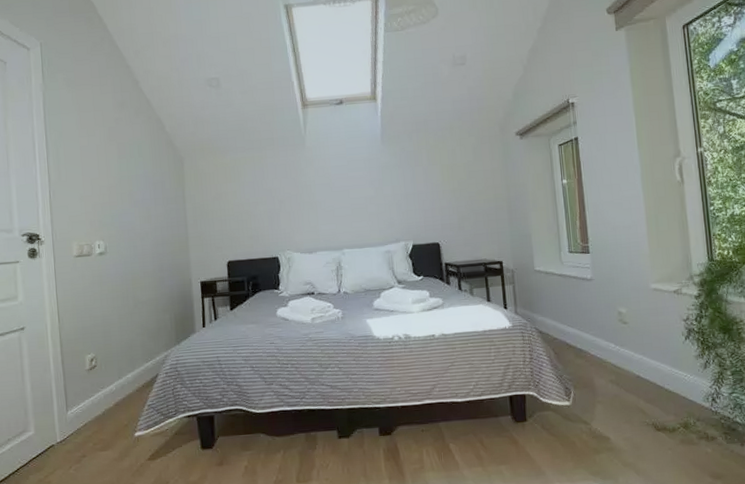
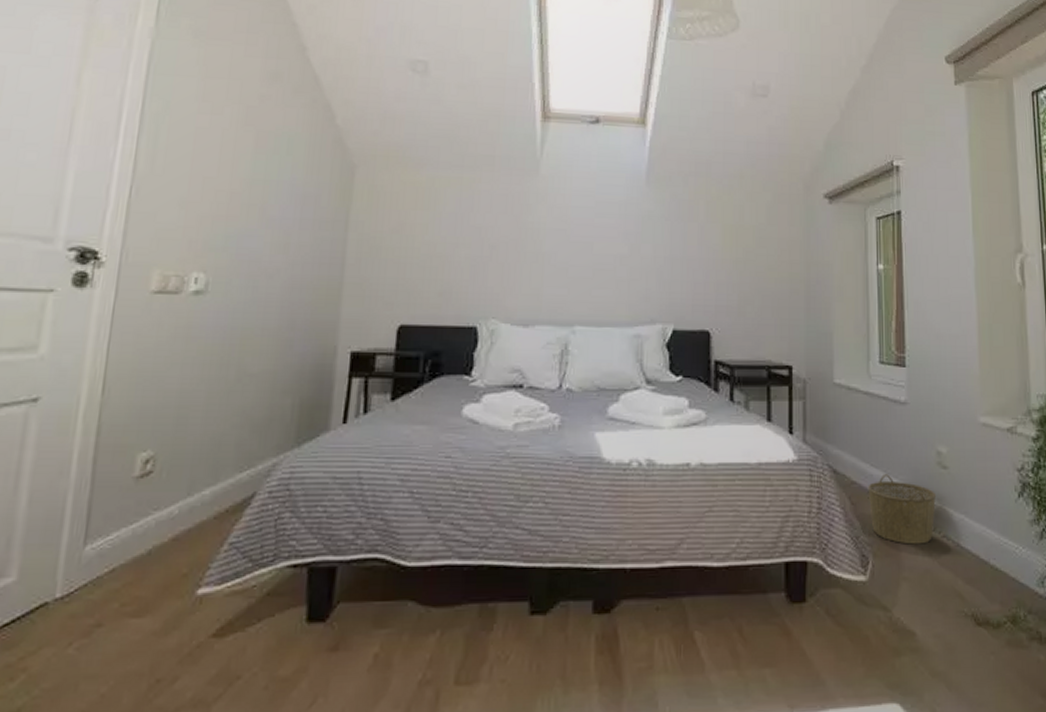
basket: none [566,331,620,379] -> present [868,474,936,545]

